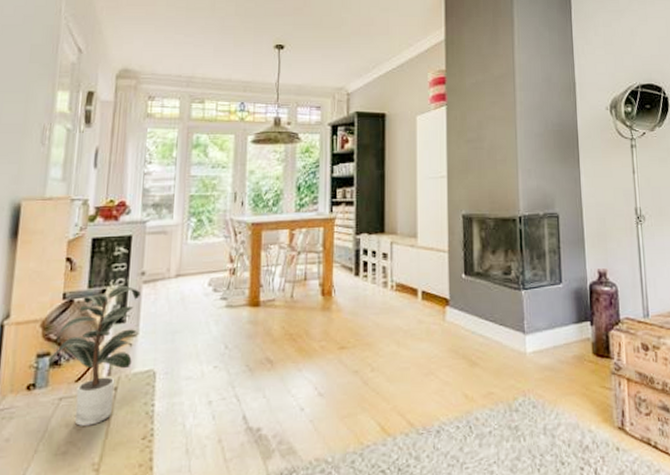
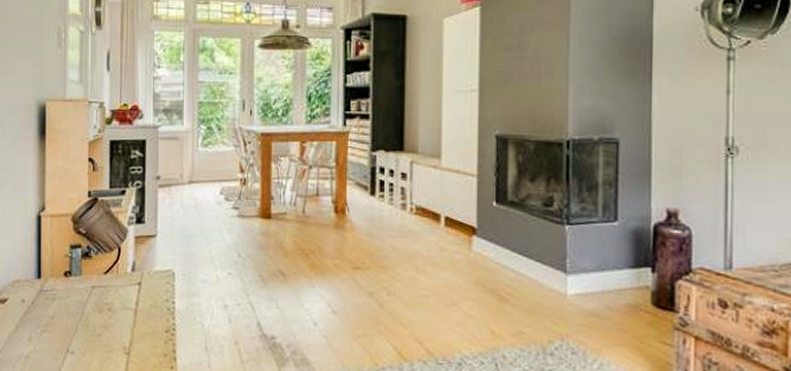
potted plant: present [47,285,141,426] -> none [79,187,157,314]

